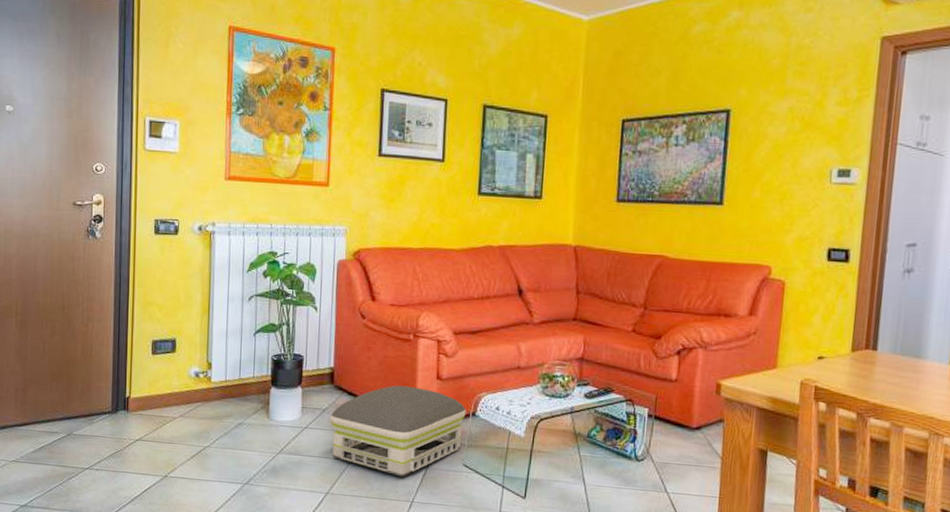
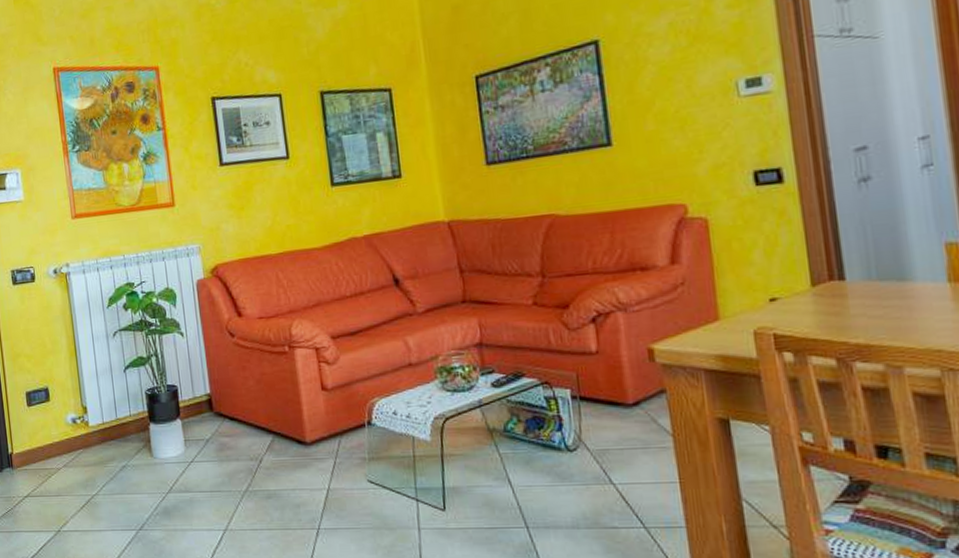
air purifier: present [329,385,466,477] -> none [214,402,362,503]

